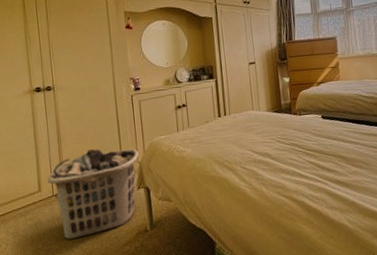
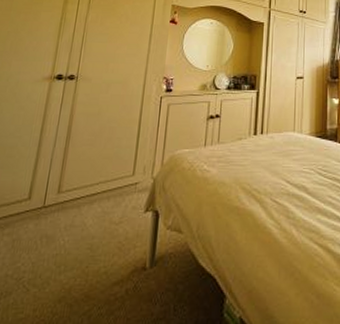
clothes hamper: present [48,149,140,240] -> none [42,155,156,268]

